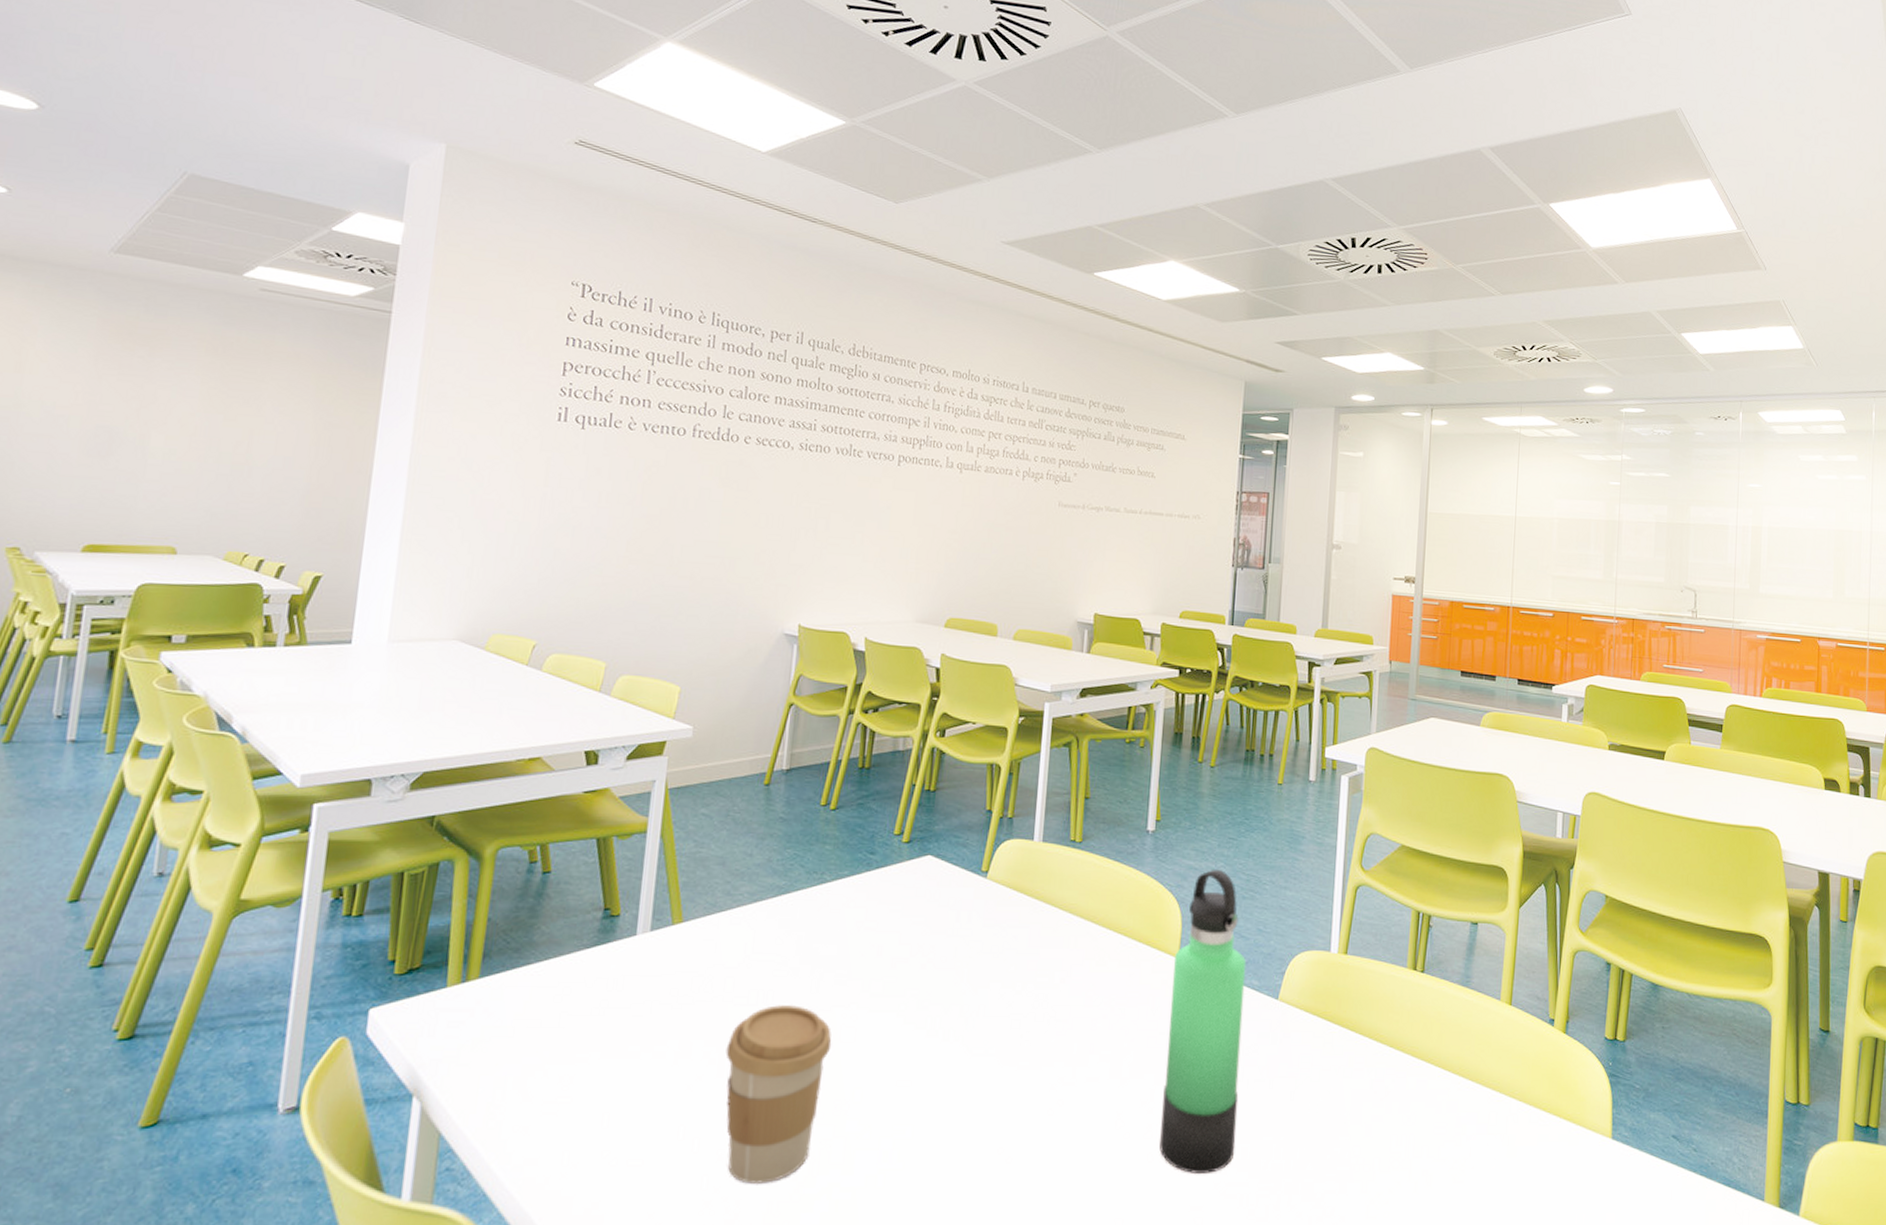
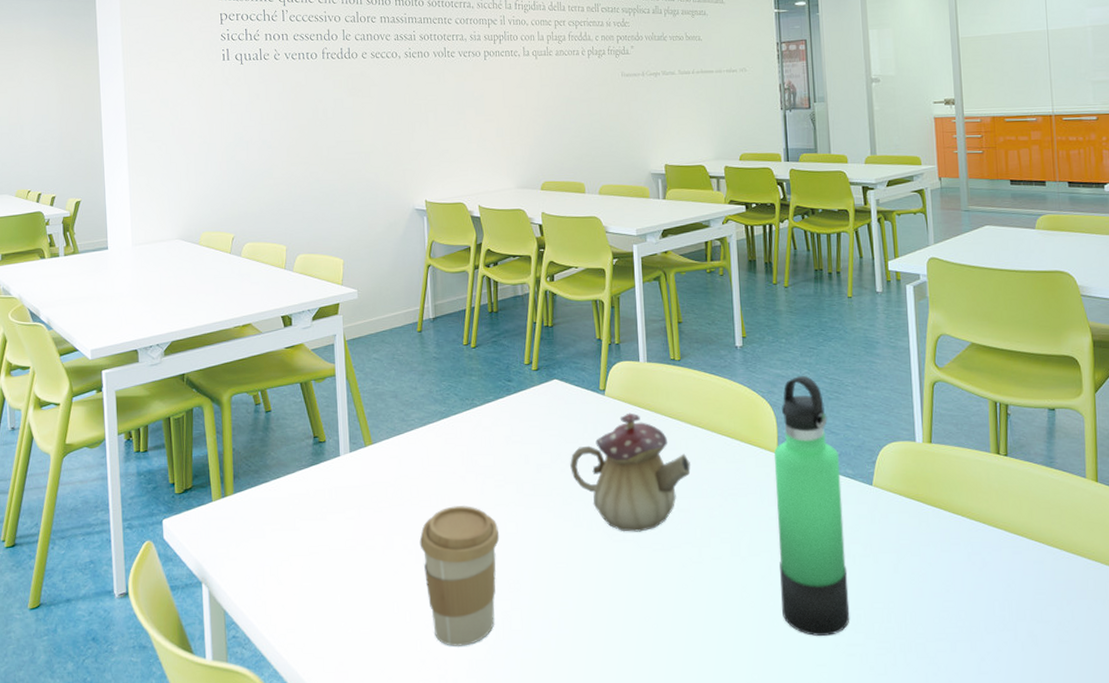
teapot: none [932,900,1077,1045] -> present [570,412,691,532]

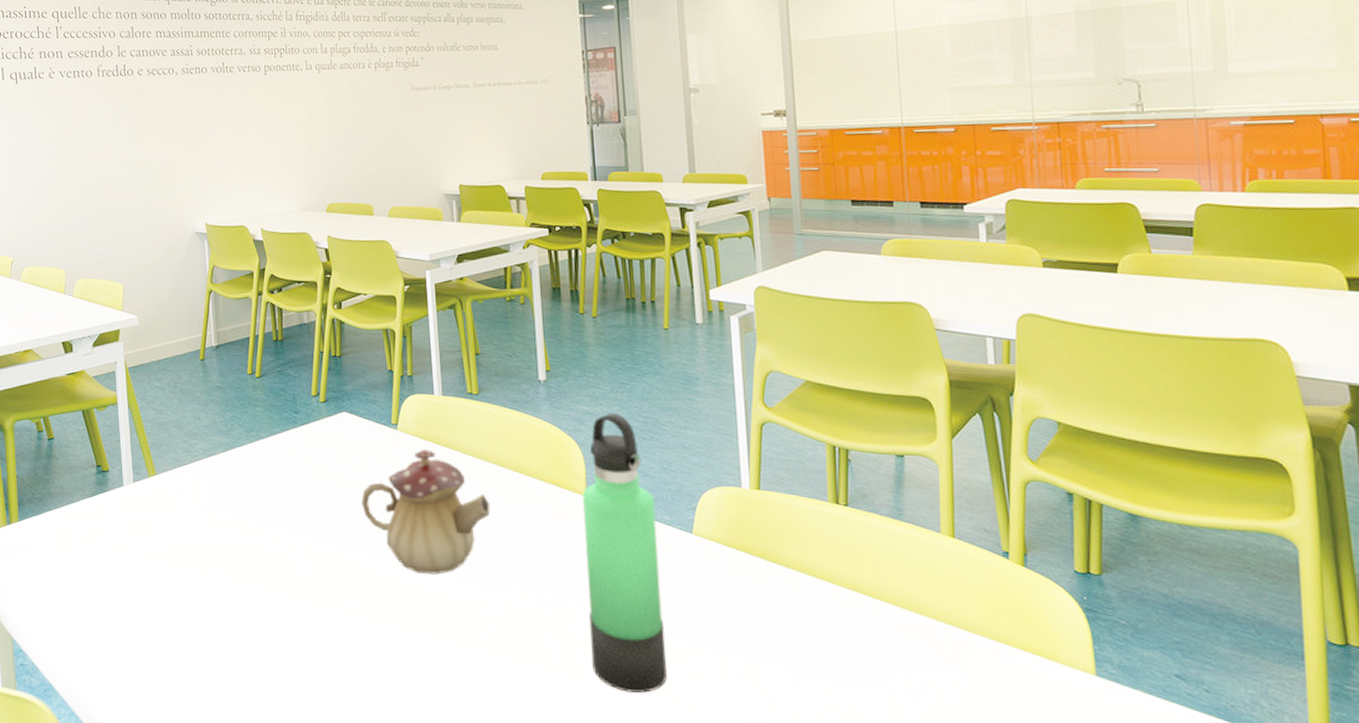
coffee cup: present [419,506,500,646] -> none [206,541,289,685]

